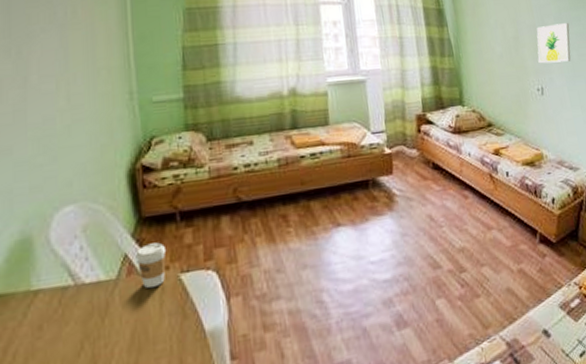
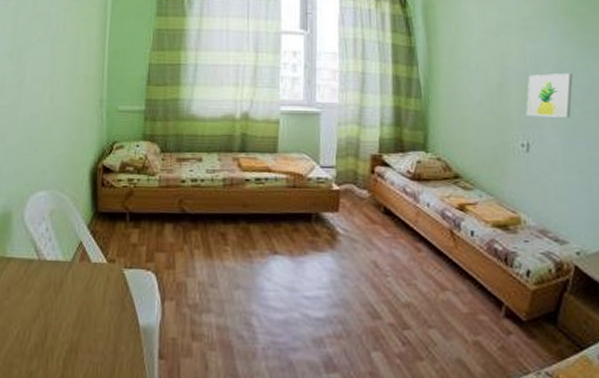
coffee cup: present [135,242,166,288] -> none [88,236,114,276]

